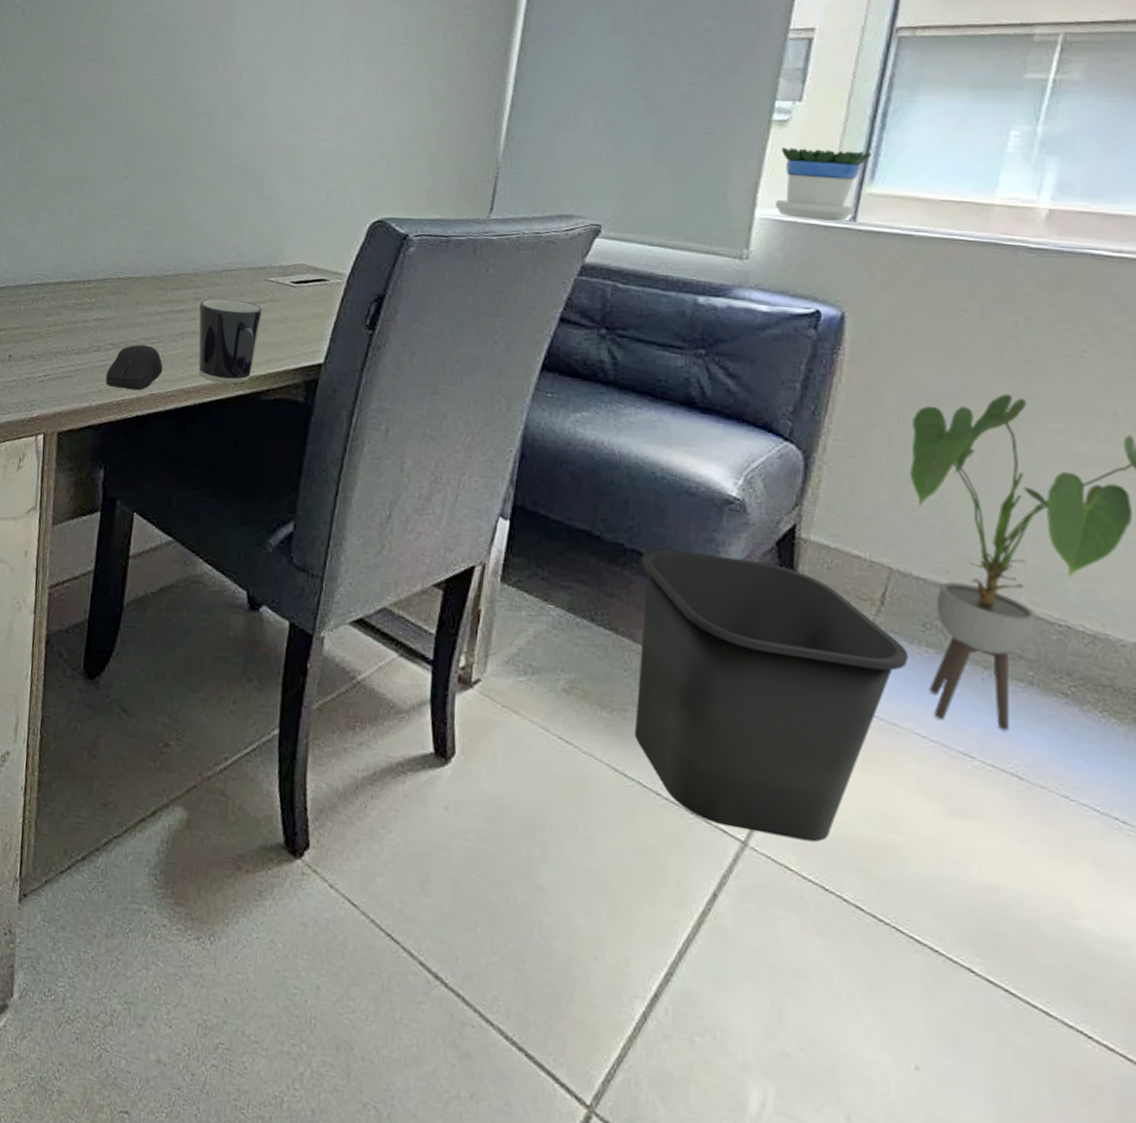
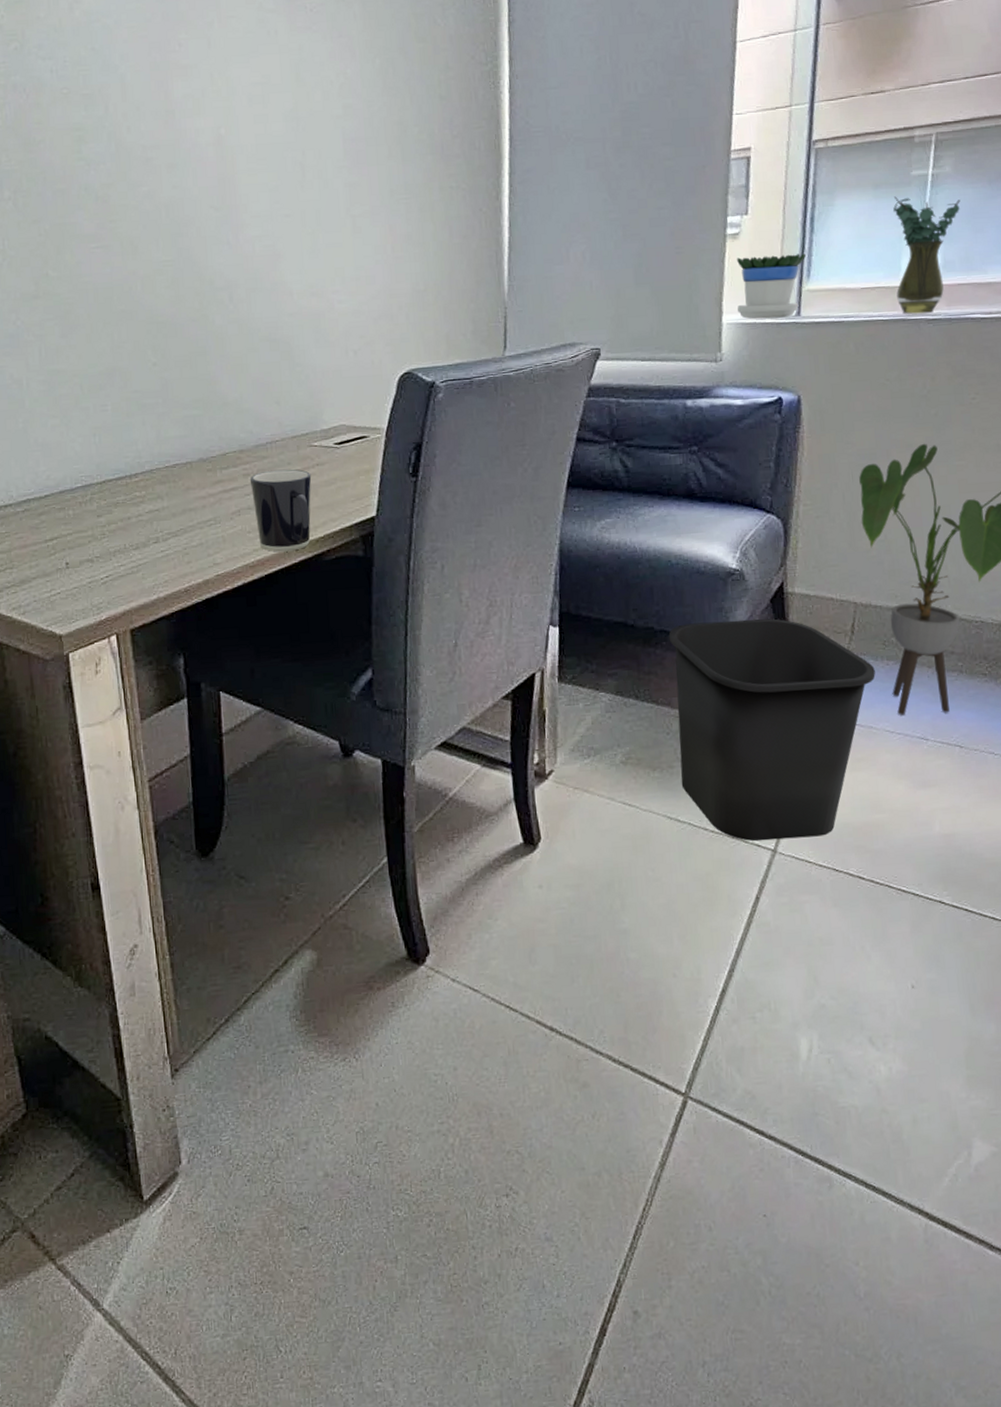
computer mouse: present [105,344,163,391] -> none [169,528,225,576]
vase: none [989,100,1090,242] -> present [893,196,960,315]

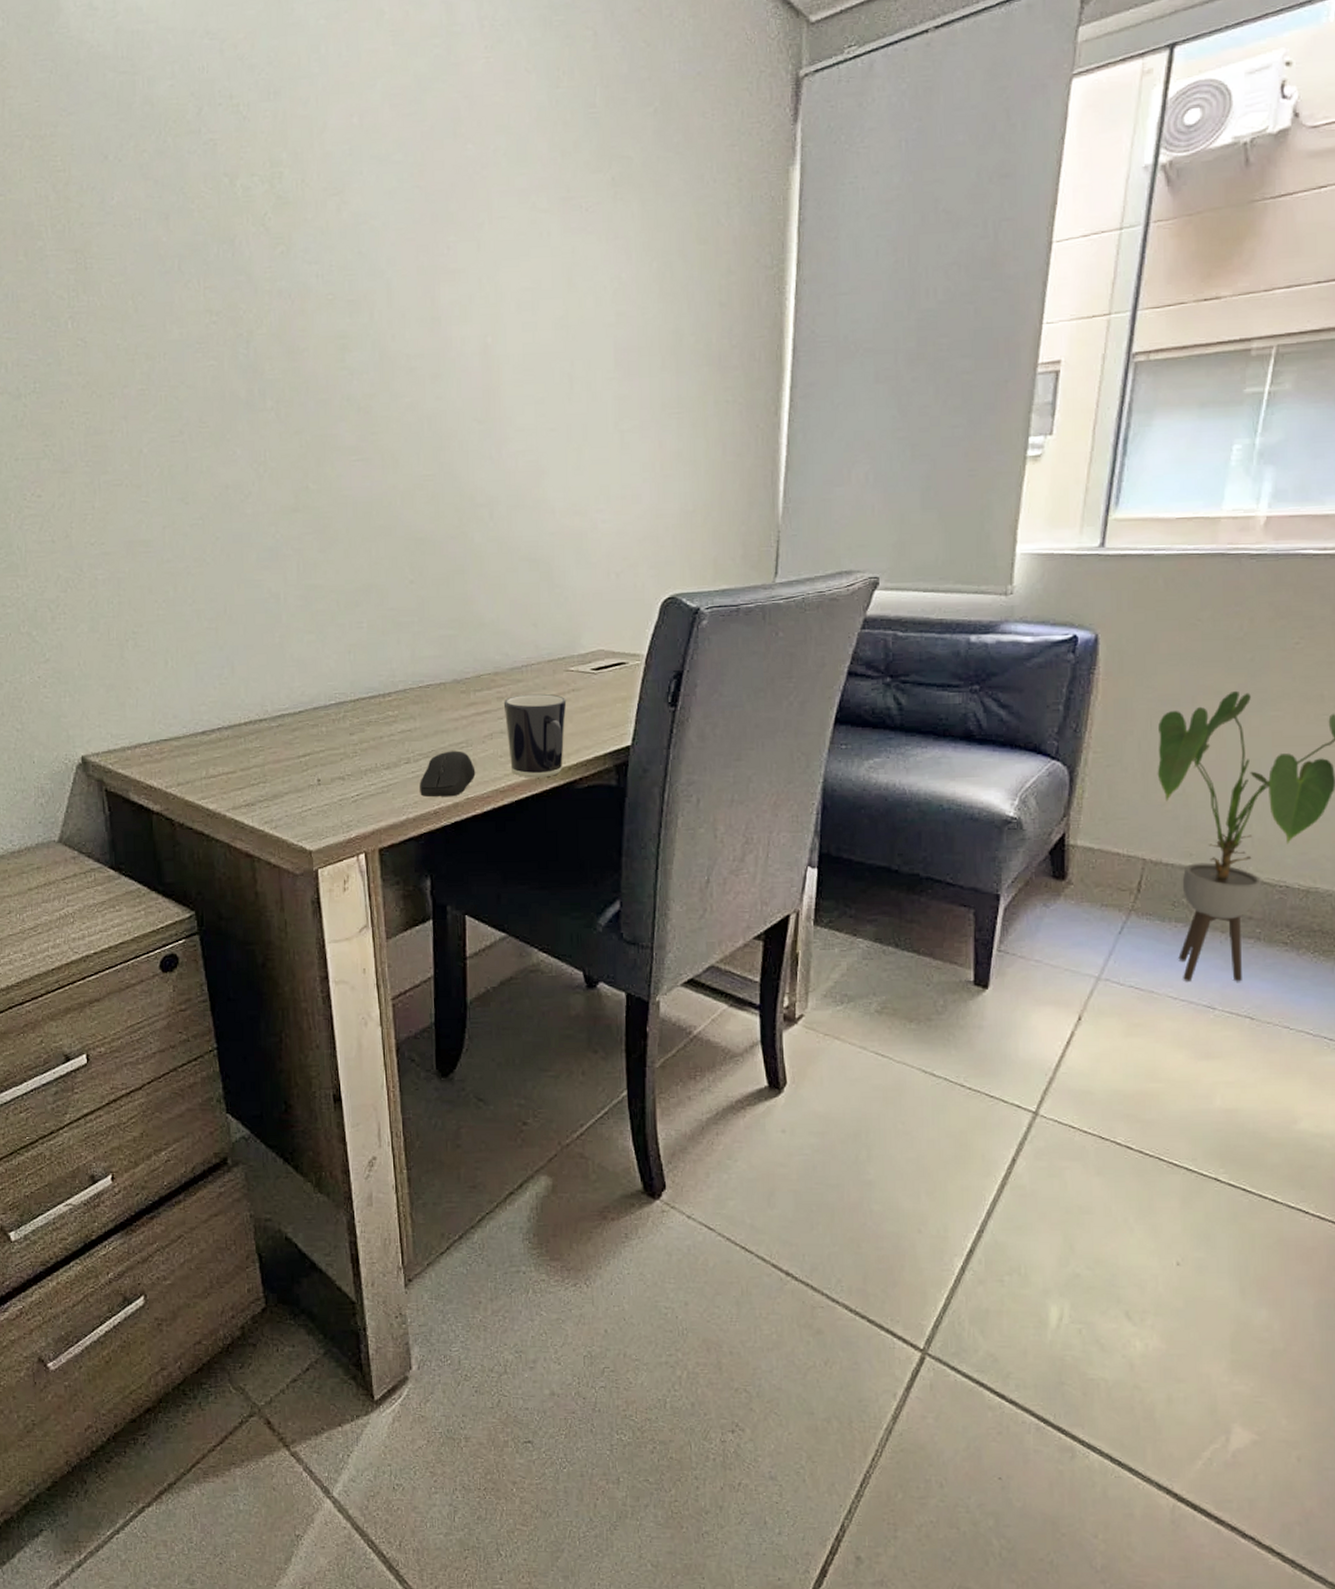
computer mouse: none [169,528,225,576] -> present [420,750,476,798]
waste bin: present [668,618,875,841] -> none [935,870,1161,1102]
flowerpot: present [737,253,806,319] -> none [1034,479,1116,550]
vase: present [893,196,960,315] -> none [1217,416,1300,549]

